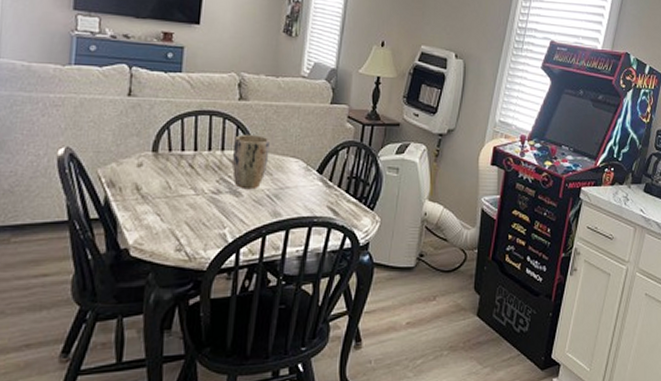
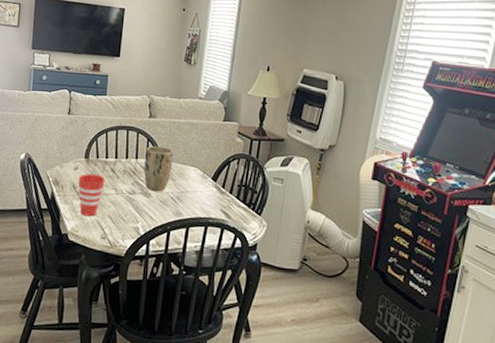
cup: none [142,171,181,225] -> present [78,174,105,217]

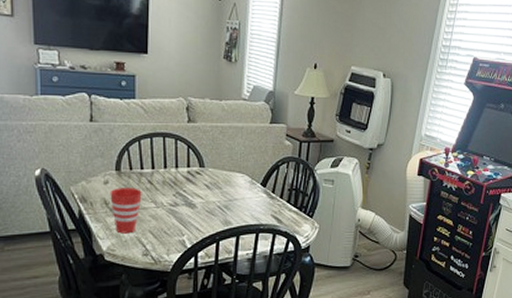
plant pot: present [144,146,173,192] -> none [186,154,218,202]

